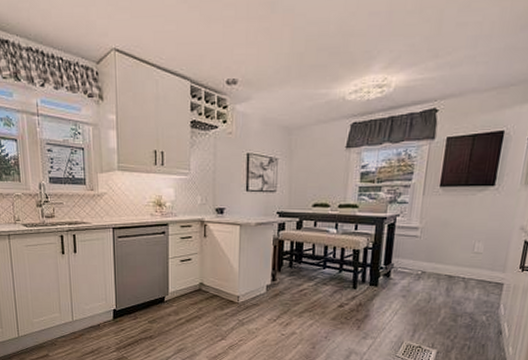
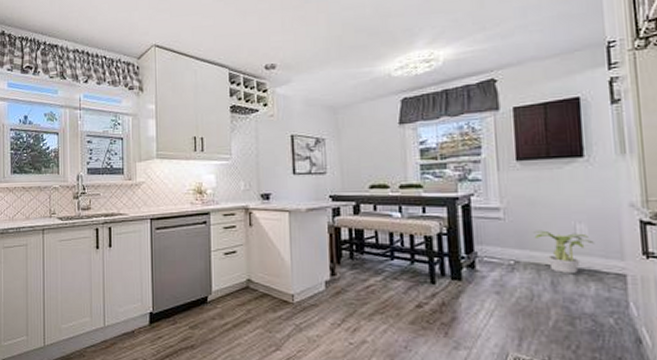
potted plant: none [441,247,486,282] -> present [534,230,595,273]

